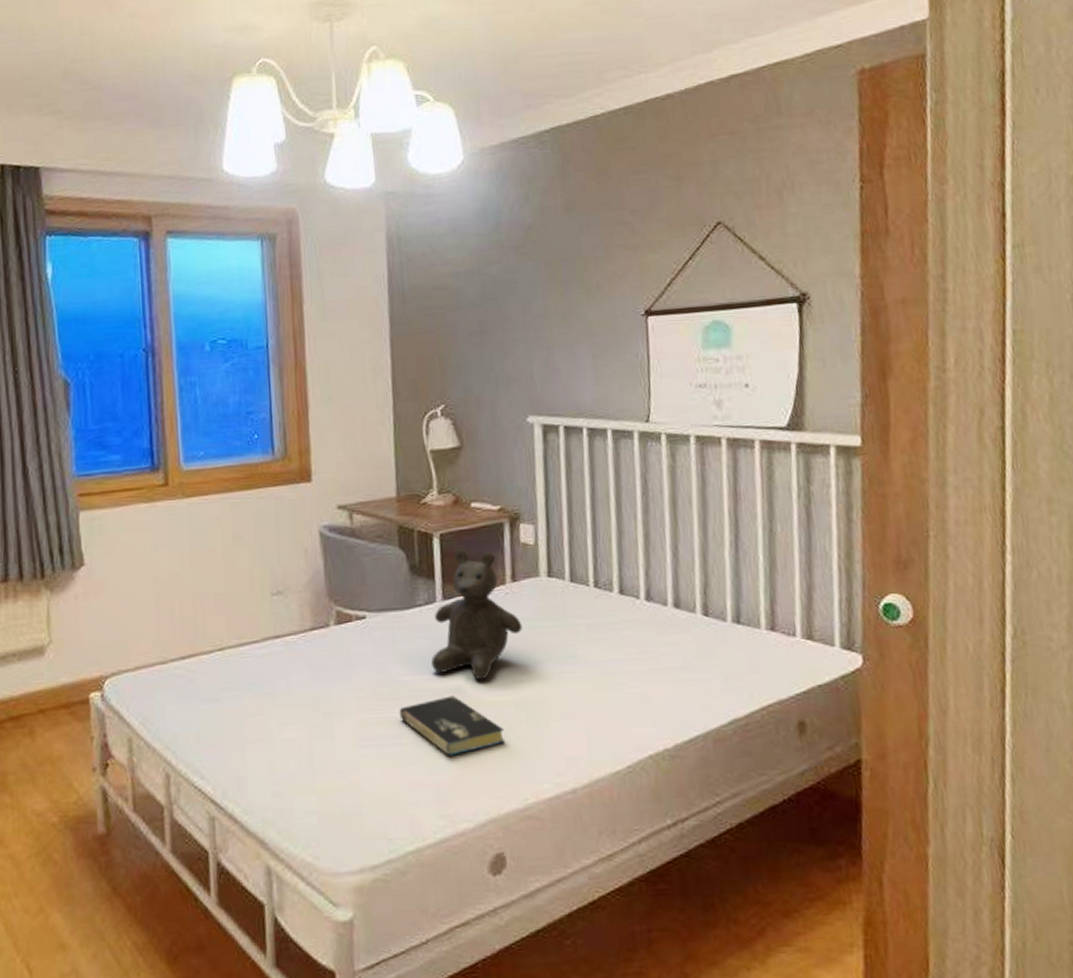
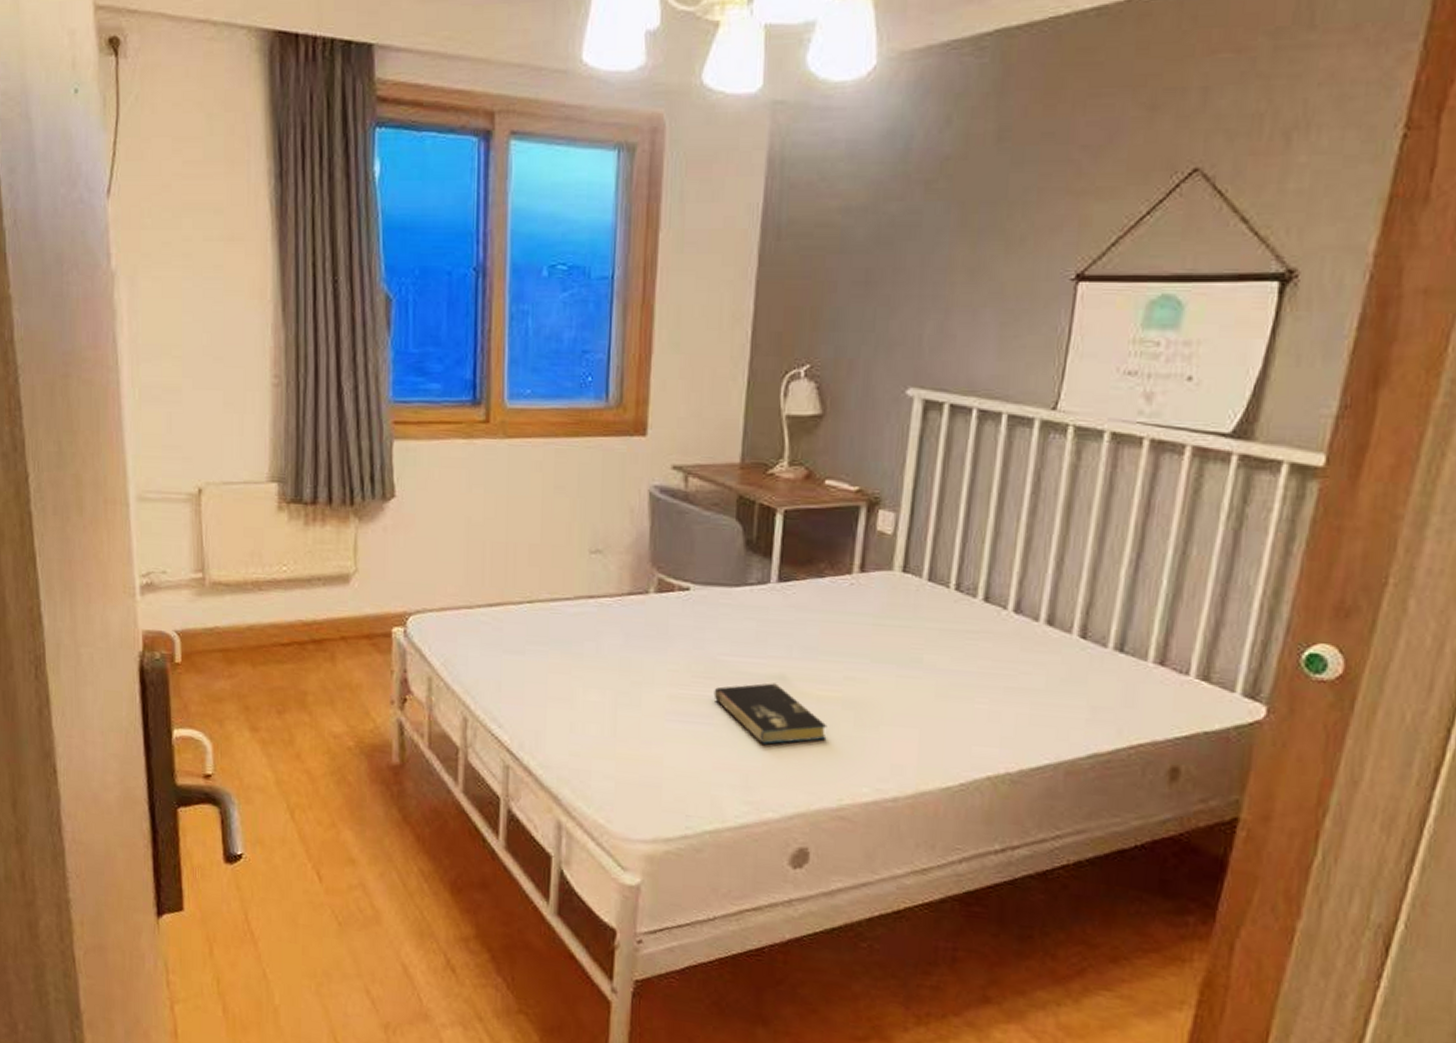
teddy bear: present [431,549,522,681] -> none [756,529,864,672]

